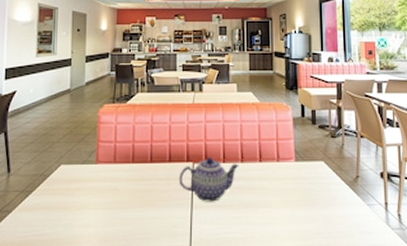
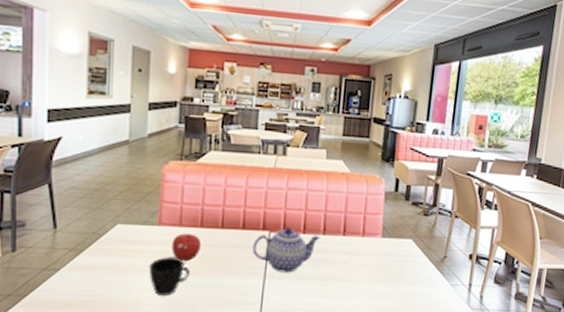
cup: none [88,193,125,232] -> present [148,257,190,297]
fruit: none [107,169,133,197] -> present [171,233,201,262]

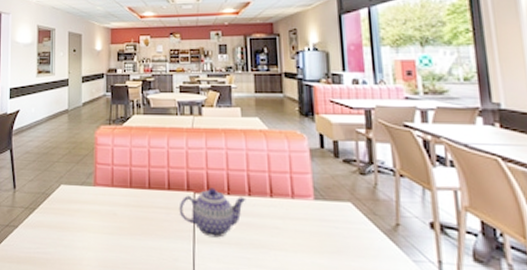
cup: present [148,257,190,297] -> none [87,217,123,257]
fruit: present [171,233,201,262] -> none [106,193,131,223]

